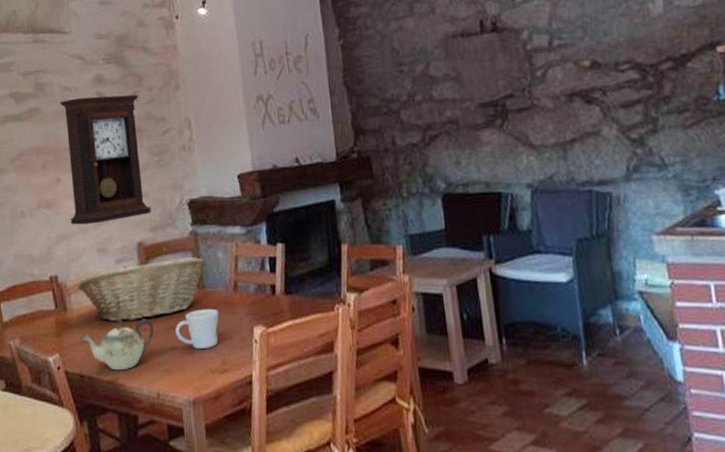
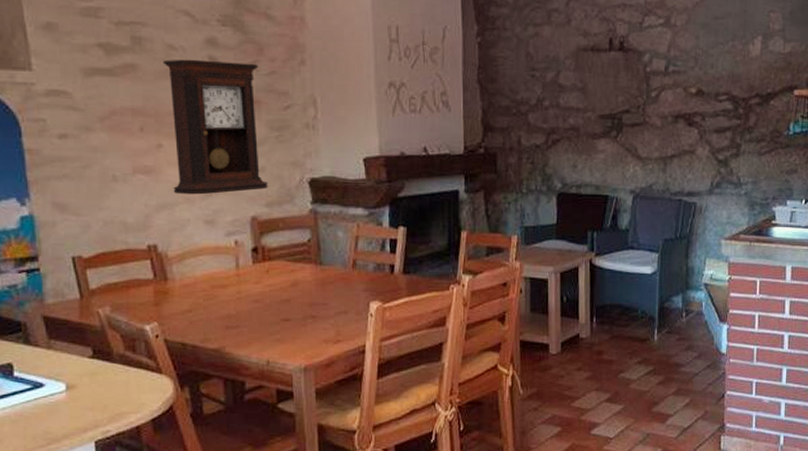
fruit basket: present [78,257,206,322] -> none [181,234,324,293]
teapot: present [80,318,154,371] -> none [182,291,266,340]
mug: present [174,308,219,349] -> none [288,284,335,320]

